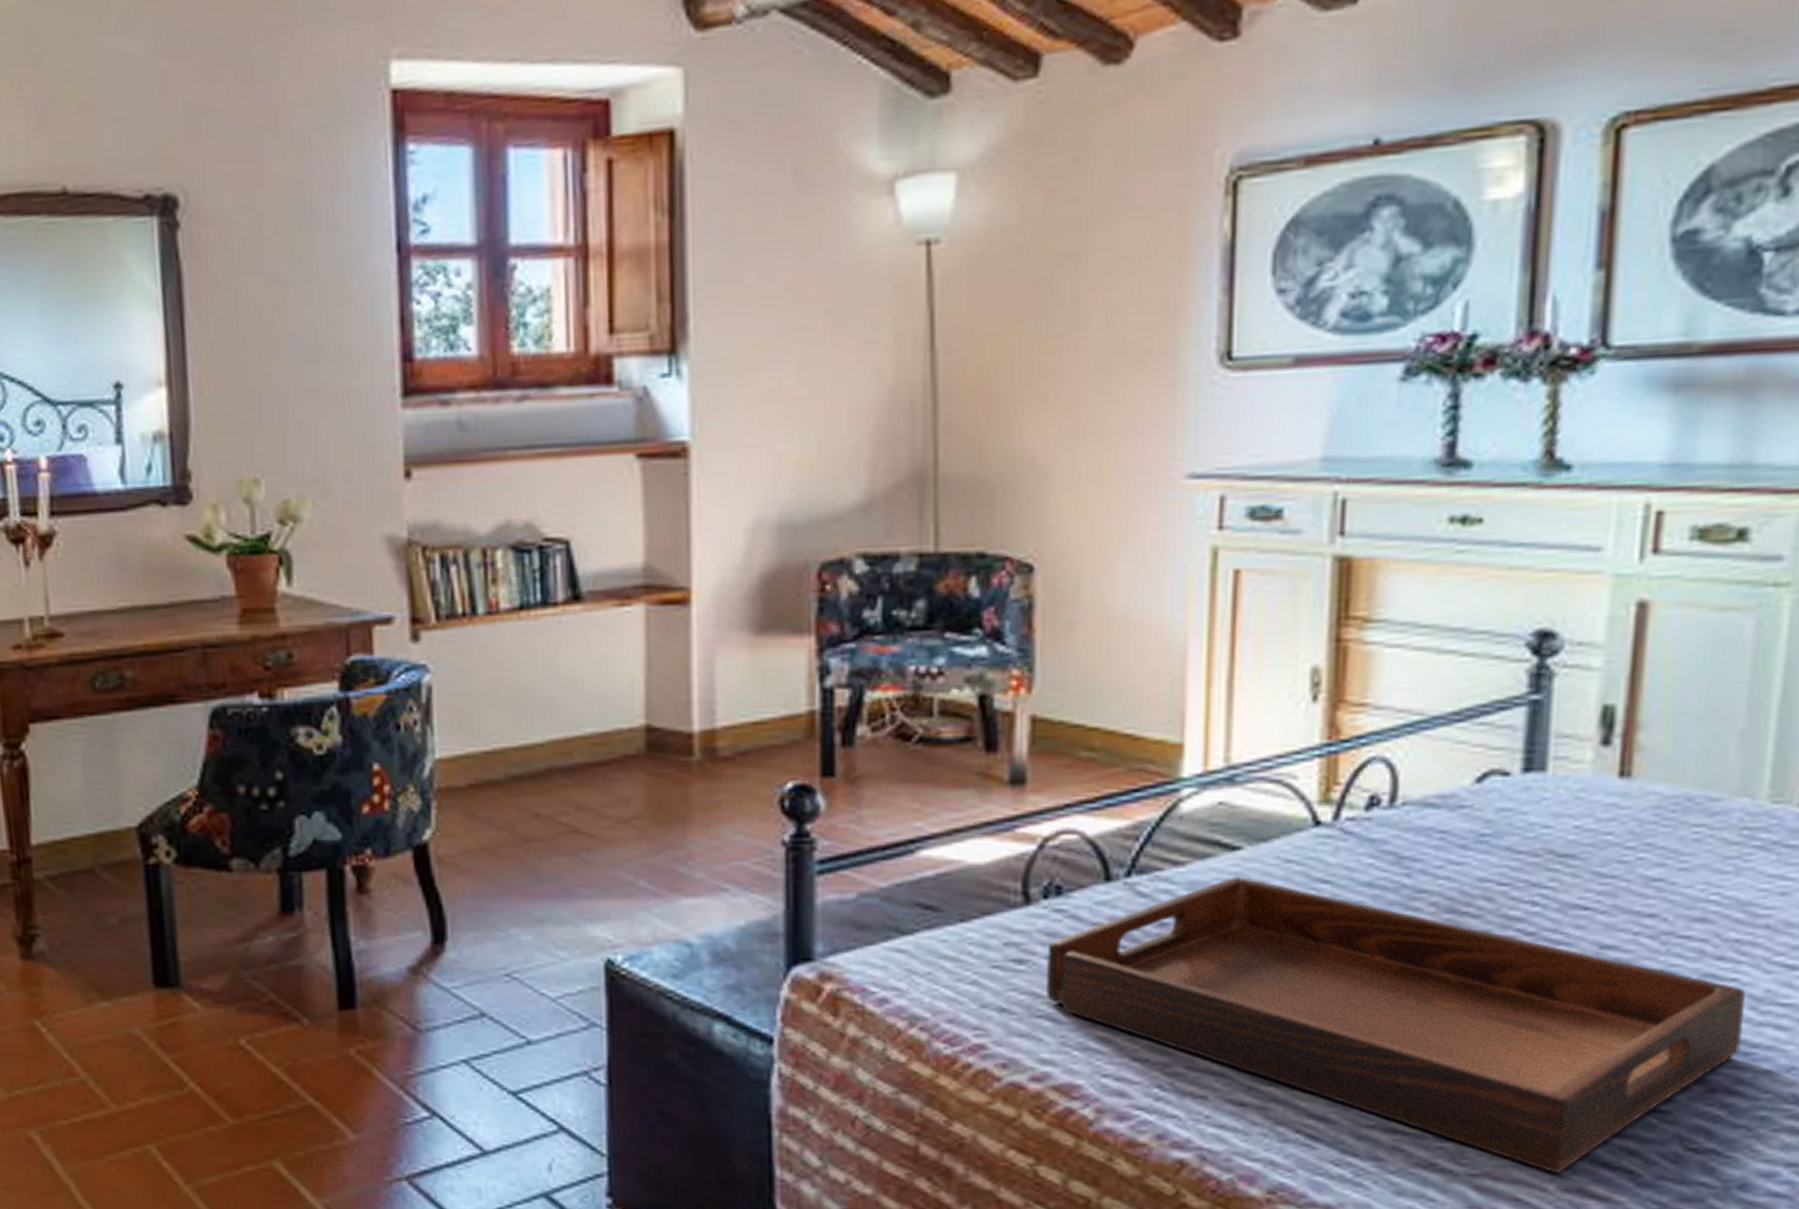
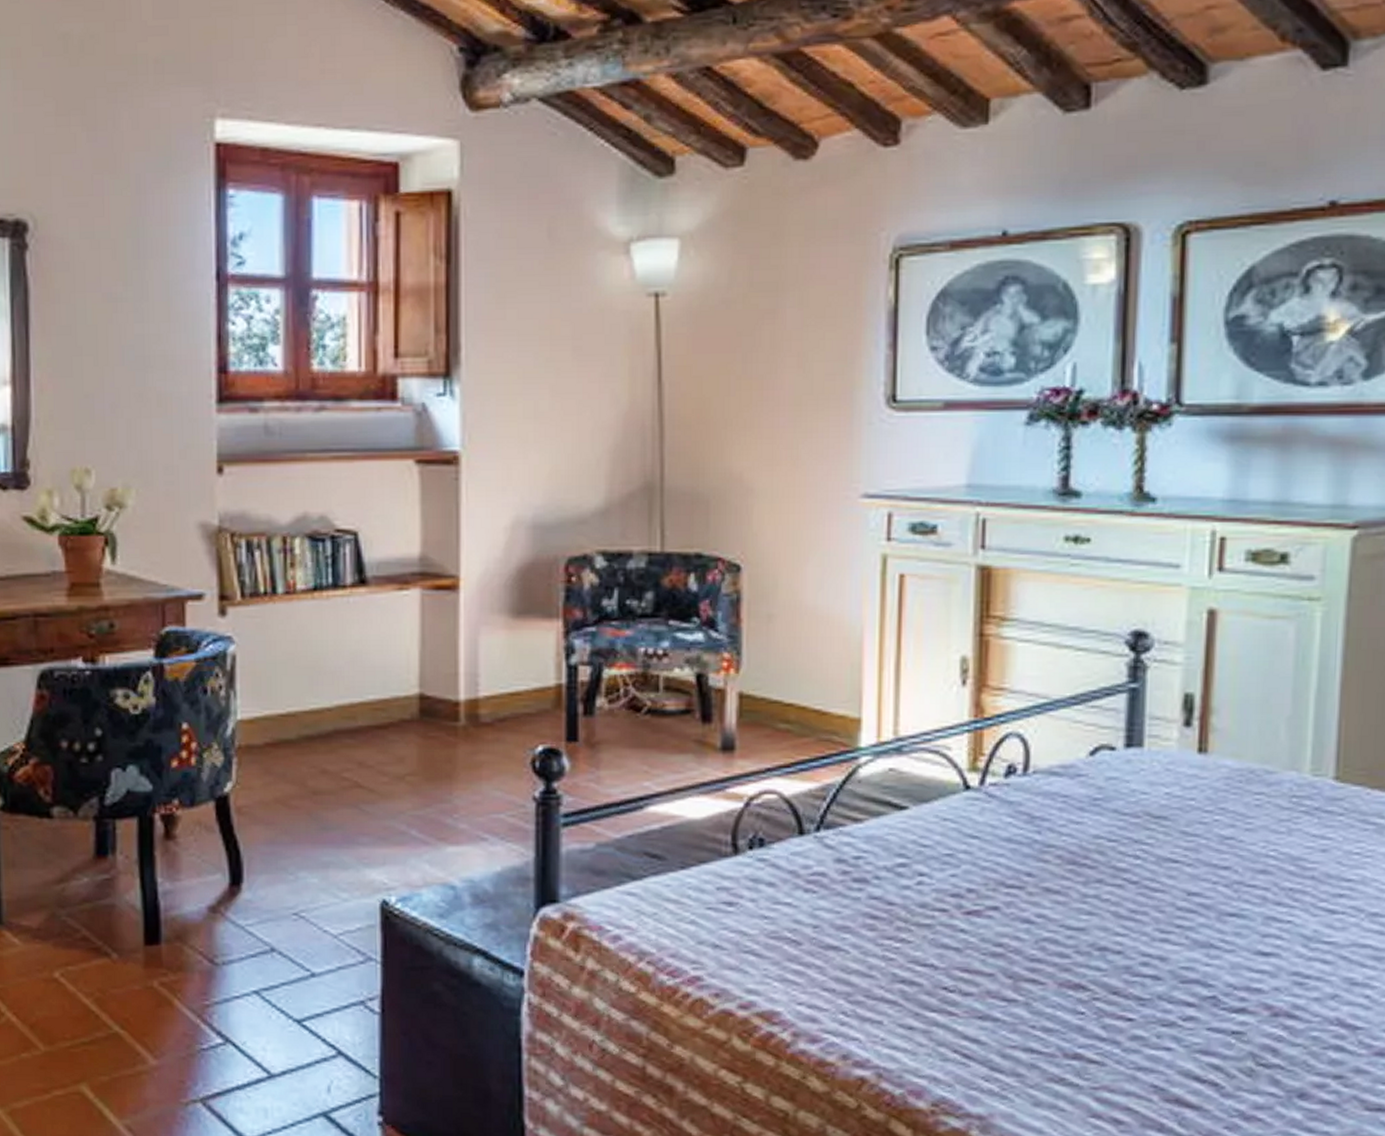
serving tray: present [1045,877,1745,1174] -> none [751,833,1298,1087]

